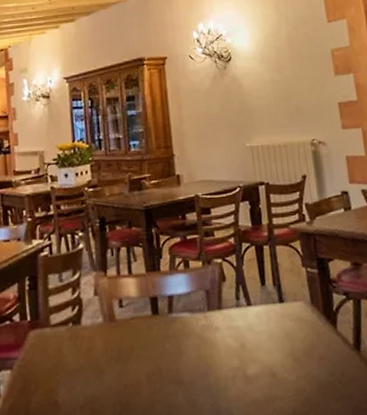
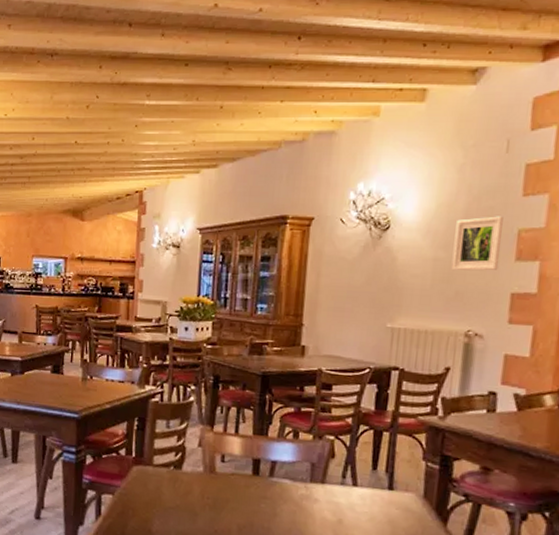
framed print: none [283,40,324,90] -> present [451,216,503,271]

